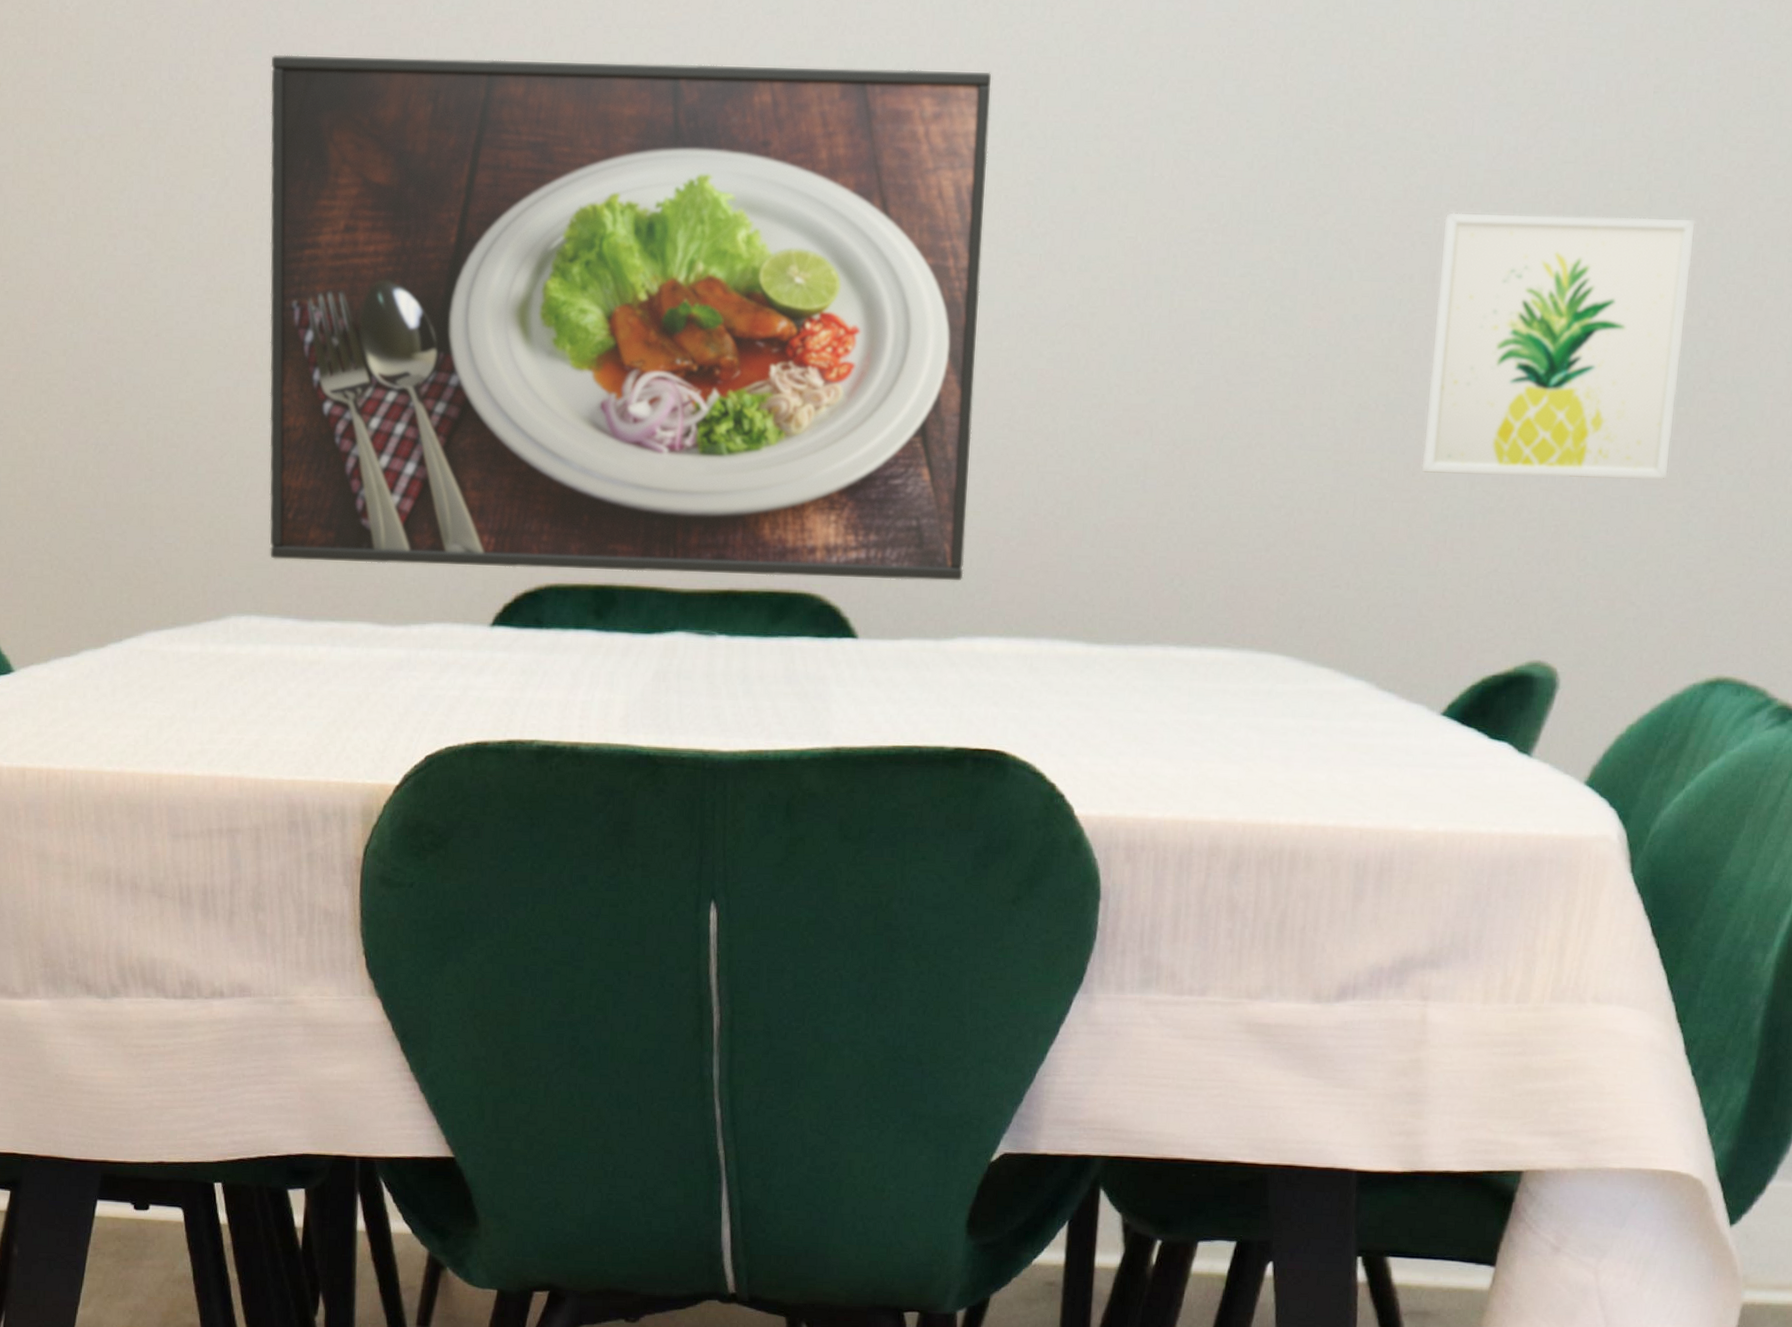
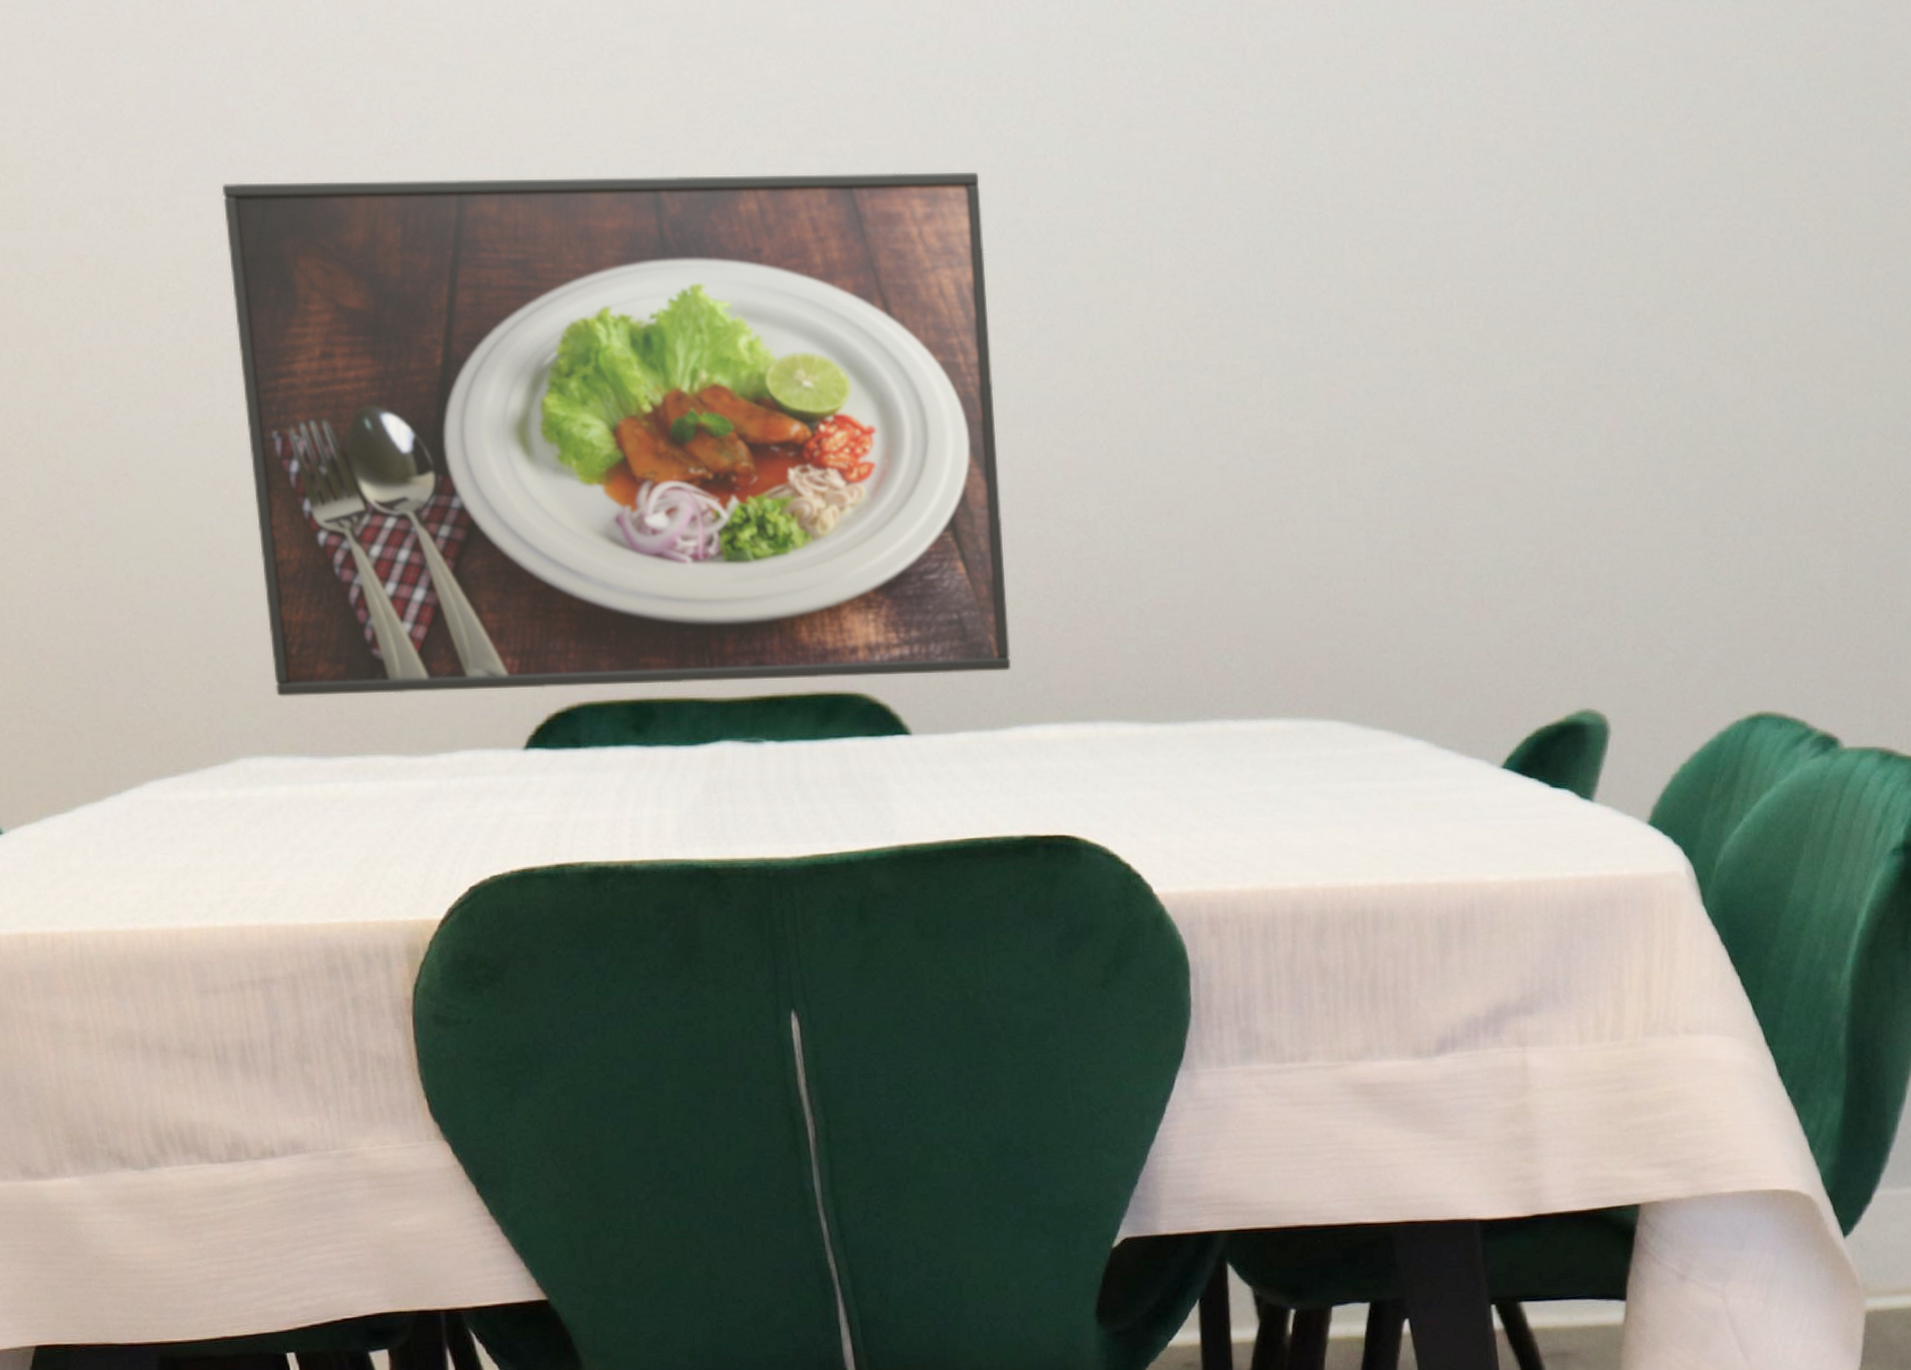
wall art: present [1422,212,1696,481] -> none [1441,283,1685,537]

